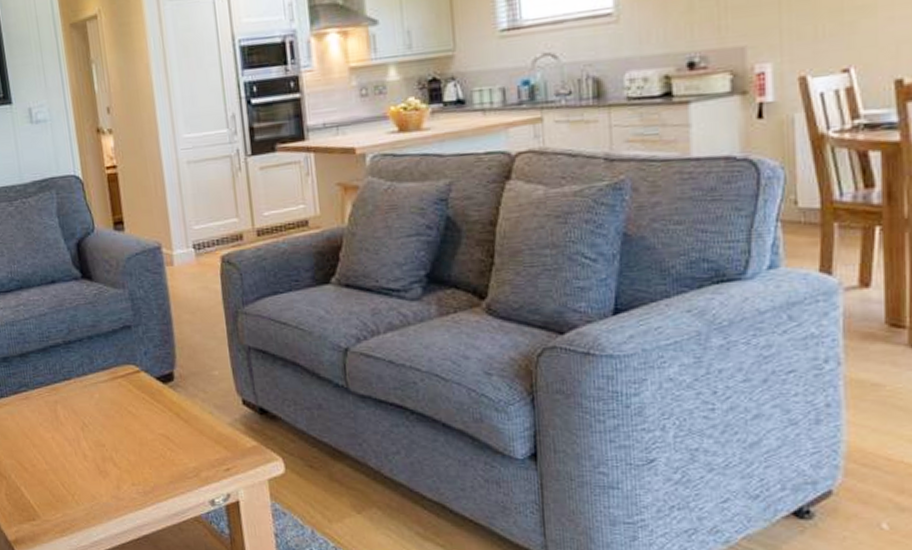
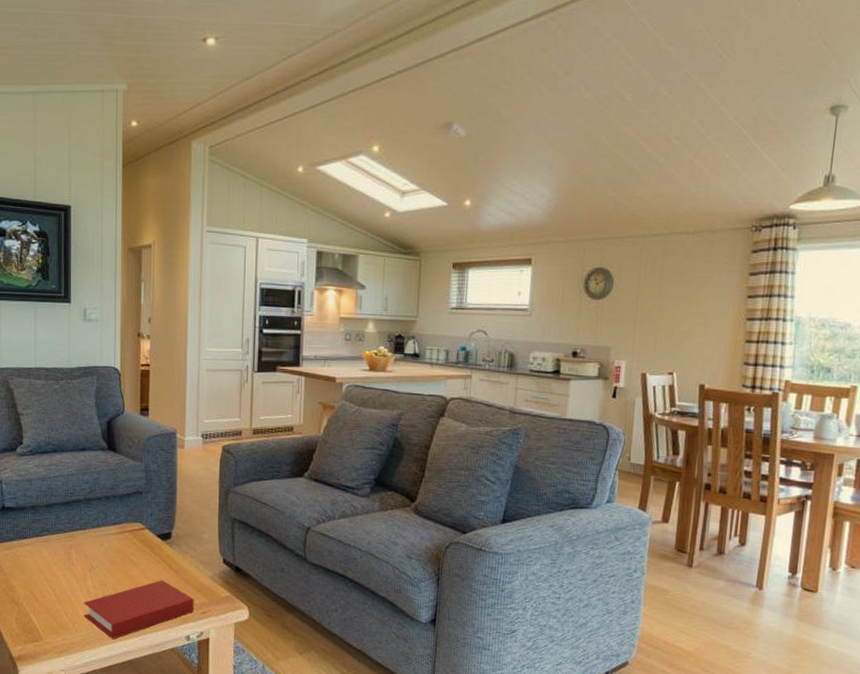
book: none [81,433,215,510] -> present [84,580,194,639]

